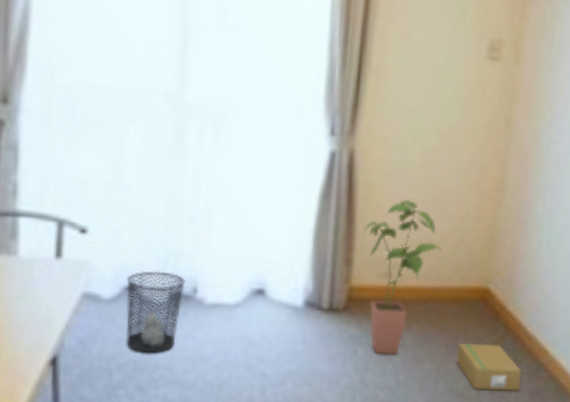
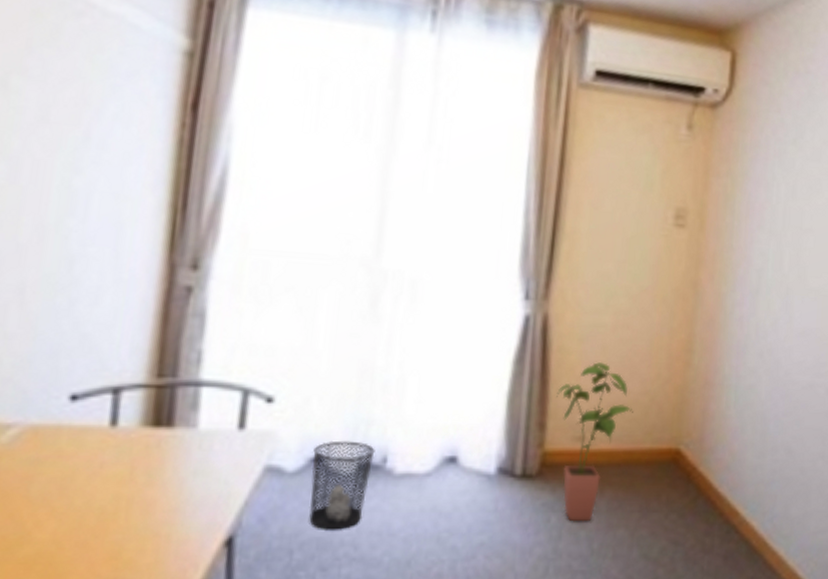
box: present [457,343,521,391] -> none [650,506,713,556]

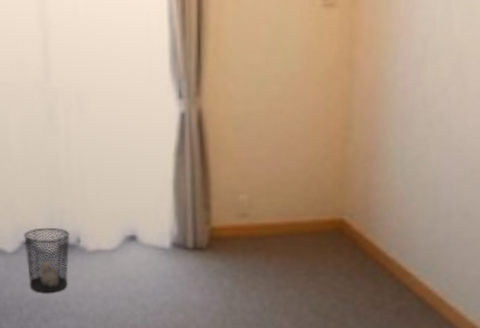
house plant: present [557,362,633,522] -> none [218,147,293,285]

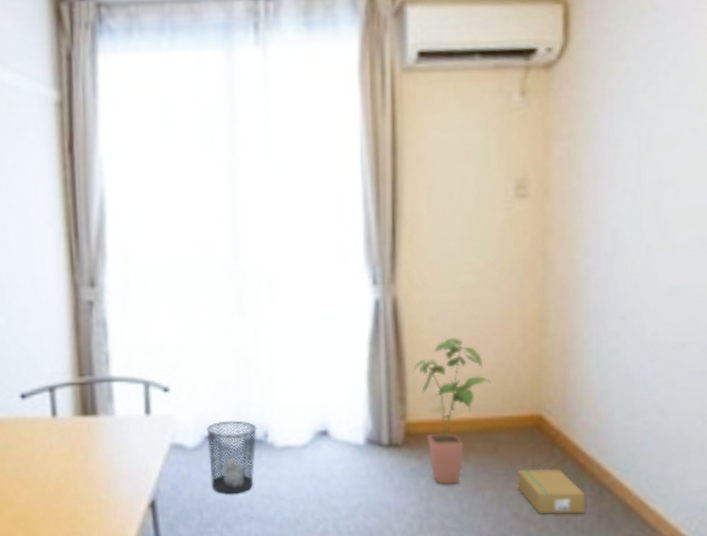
house plant: none [218,147,293,285] -> present [413,338,490,485]
box: none [319,269,384,311] -> present [518,468,585,515]

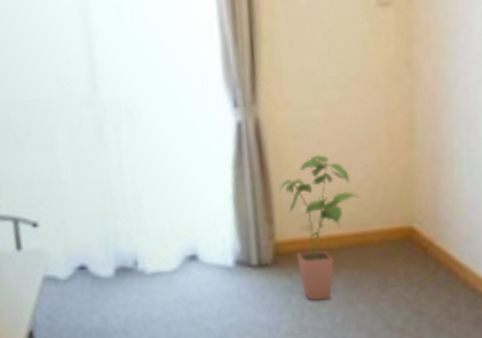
waste bin: present [206,420,257,495] -> none [77,250,127,322]
box: present [518,468,585,515] -> none [390,279,460,325]

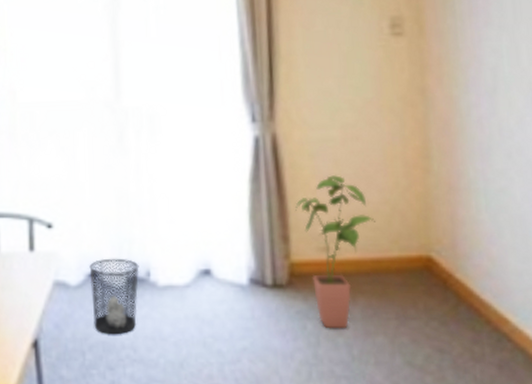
waste bin: none [77,250,127,322] -> present [89,258,139,335]

